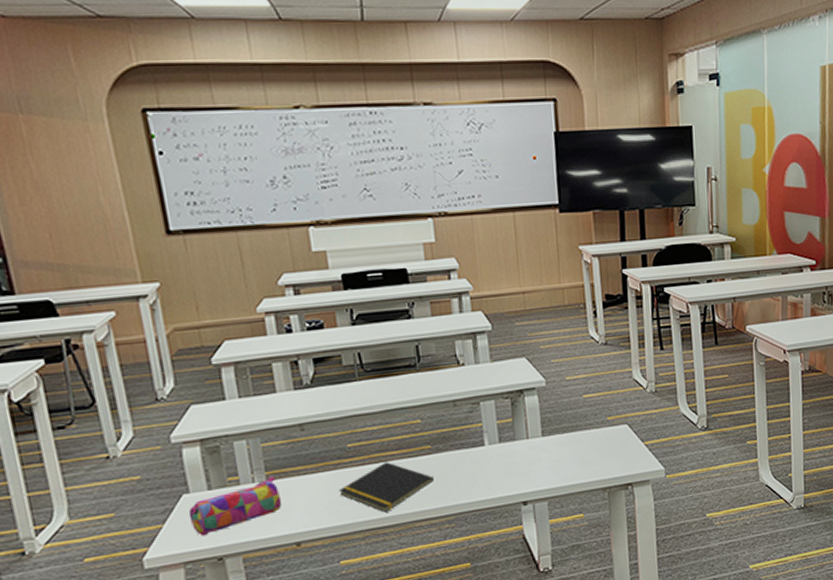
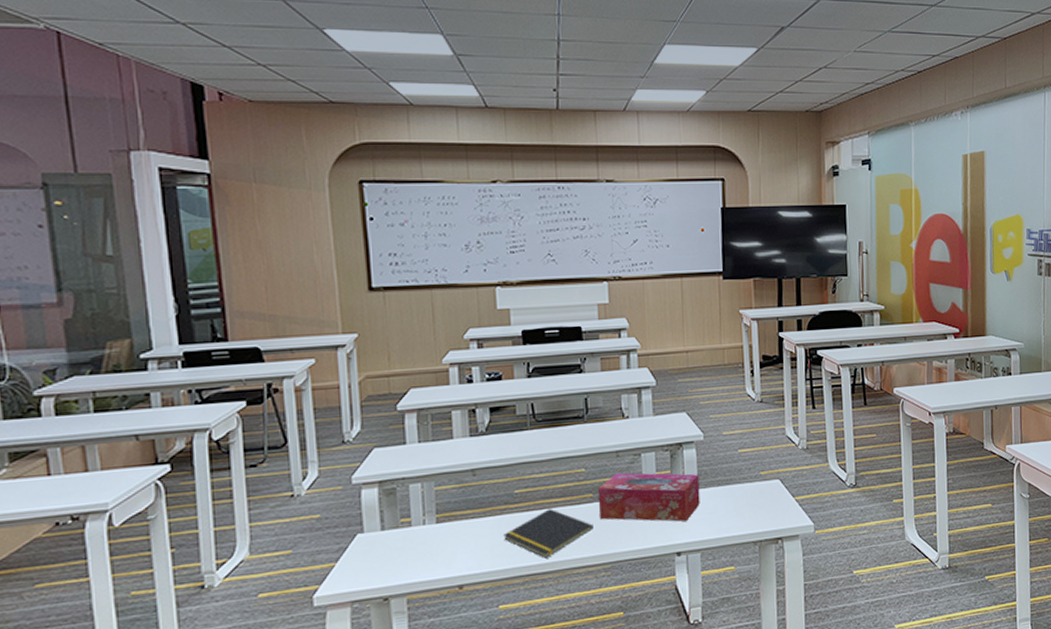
pencil case: present [188,476,282,537] -> none [360,519,449,576]
tissue box: none [435,421,545,471] -> present [597,472,700,522]

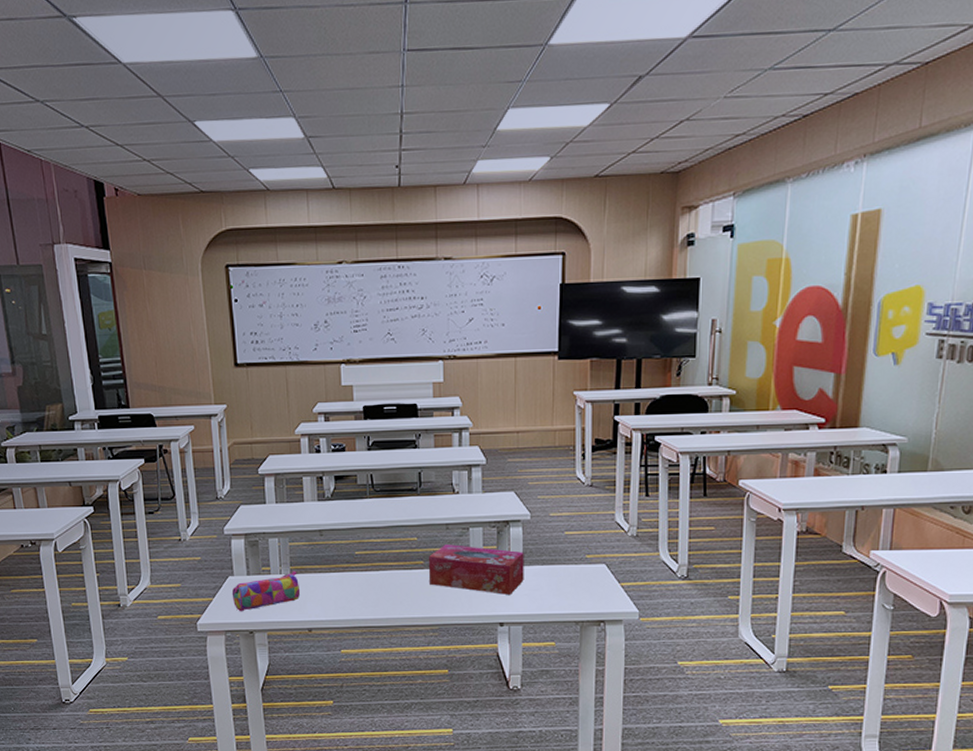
pencil case: none [360,519,449,576] -> present [231,570,301,612]
notepad: present [503,509,593,558] -> none [345,571,423,614]

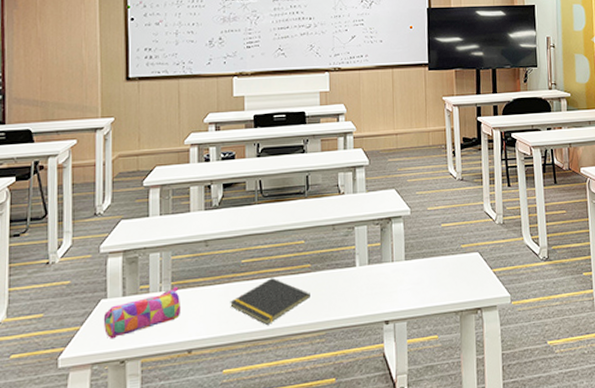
notepad: none [345,571,423,614] -> present [230,278,310,325]
tissue box: present [428,544,524,596] -> none [315,244,407,292]

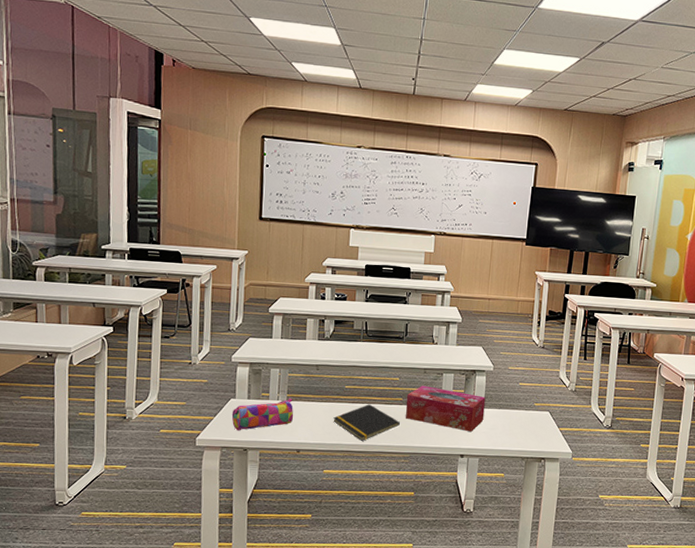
tissue box: none [315,244,407,292] -> present [405,386,486,432]

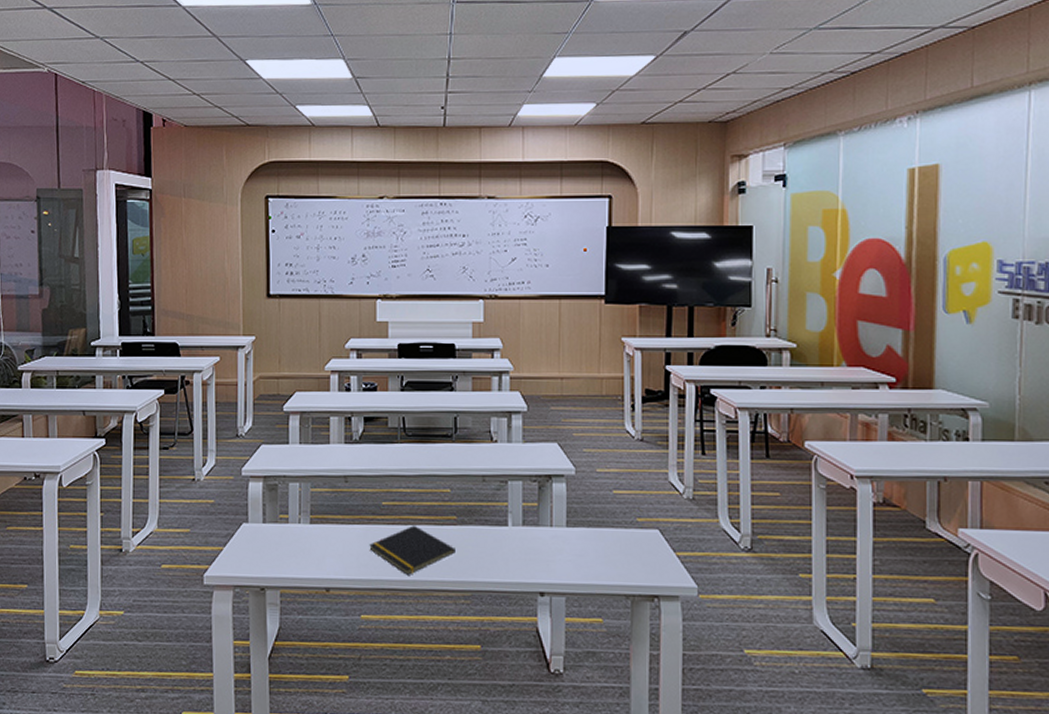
pencil case: present [231,398,294,431] -> none [244,520,320,565]
tissue box: present [405,386,486,432] -> none [461,499,568,561]

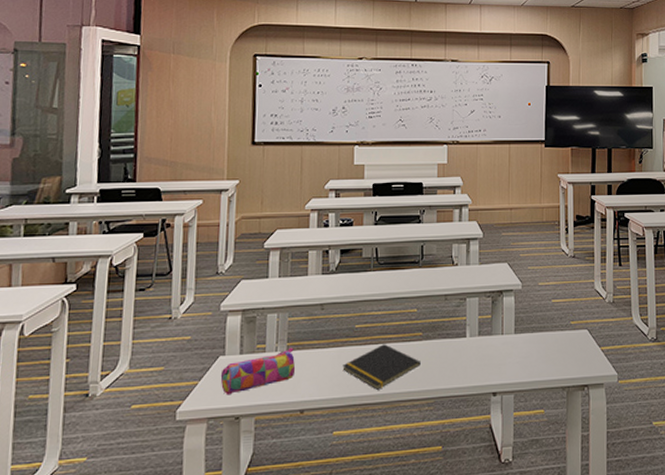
pencil case: none [244,520,320,565] -> present [220,347,296,396]

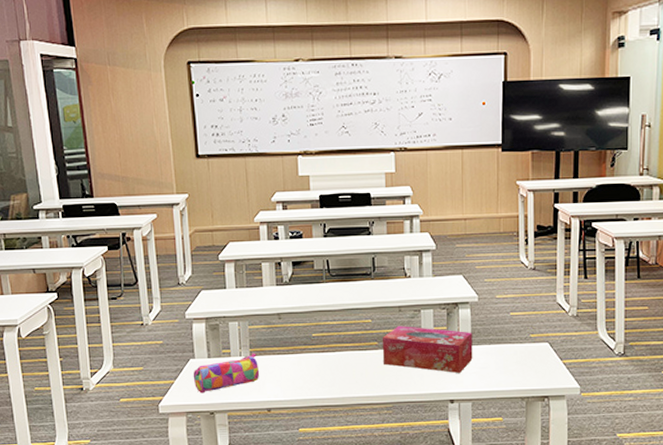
notepad: present [342,344,421,390] -> none [303,352,378,393]
tissue box: none [426,315,516,364] -> present [382,326,473,374]

